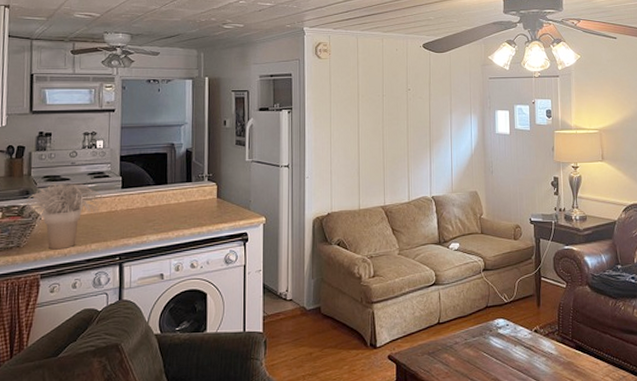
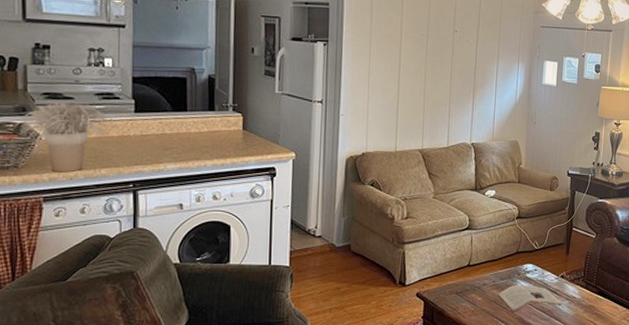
magazine: none [470,342,540,372] -> present [497,284,563,312]

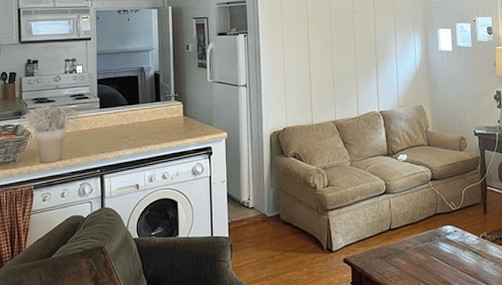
magazine: present [497,284,563,312] -> none [421,247,488,276]

